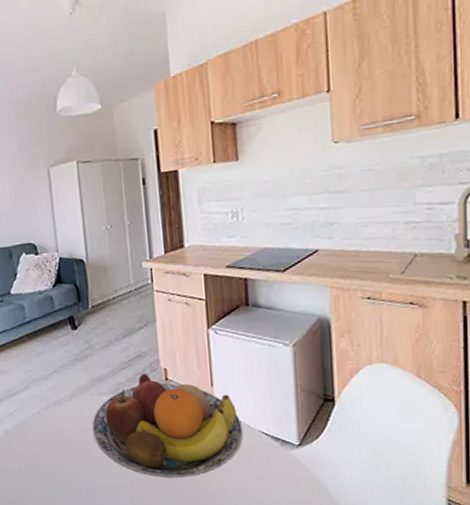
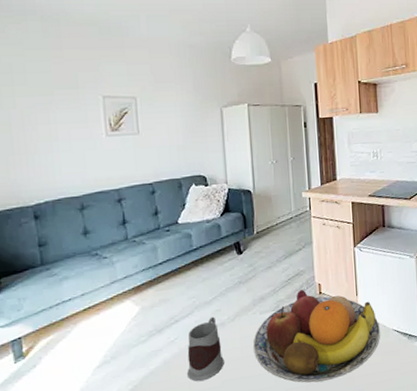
mug: none [26,393,63,457] -> present [187,316,224,382]

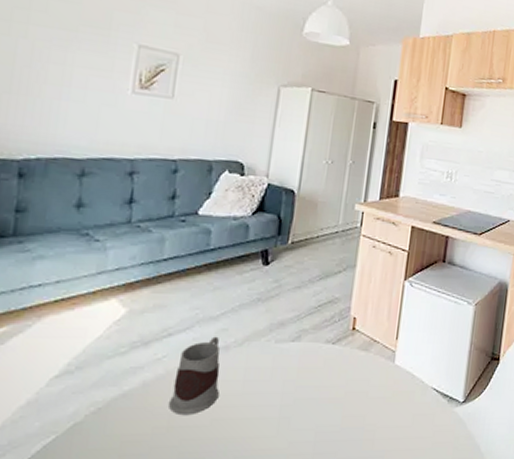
fruit bowl: present [252,290,381,383] -> none [258,321,418,439]

